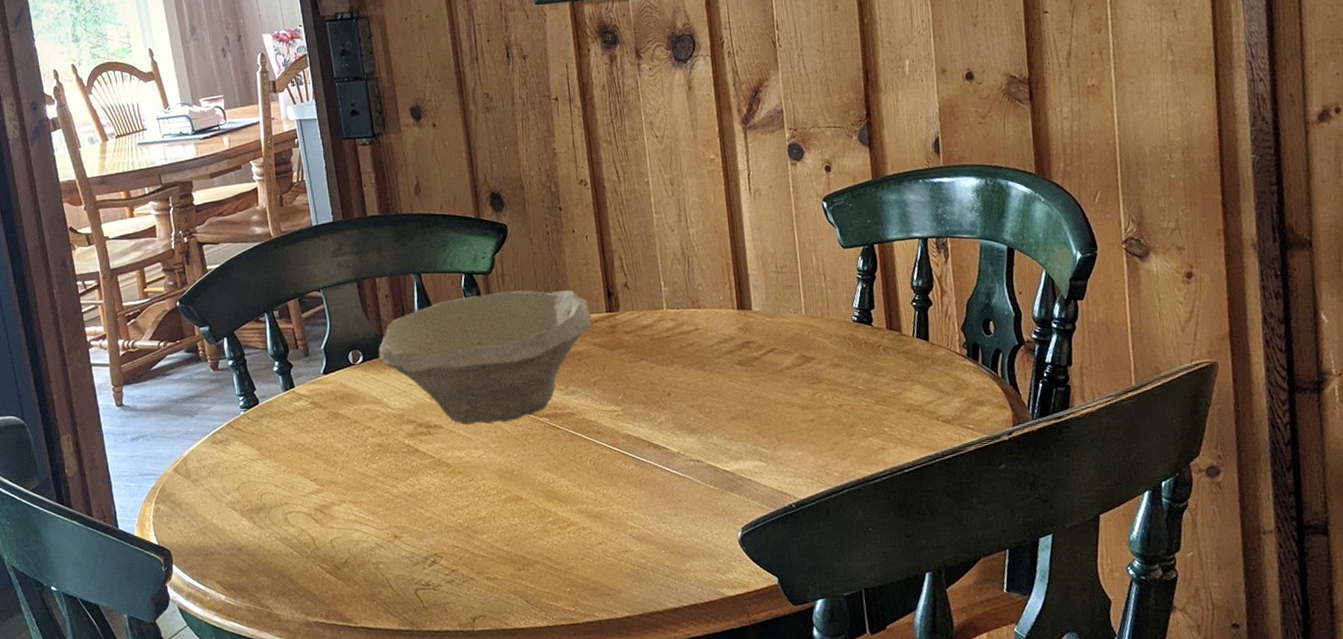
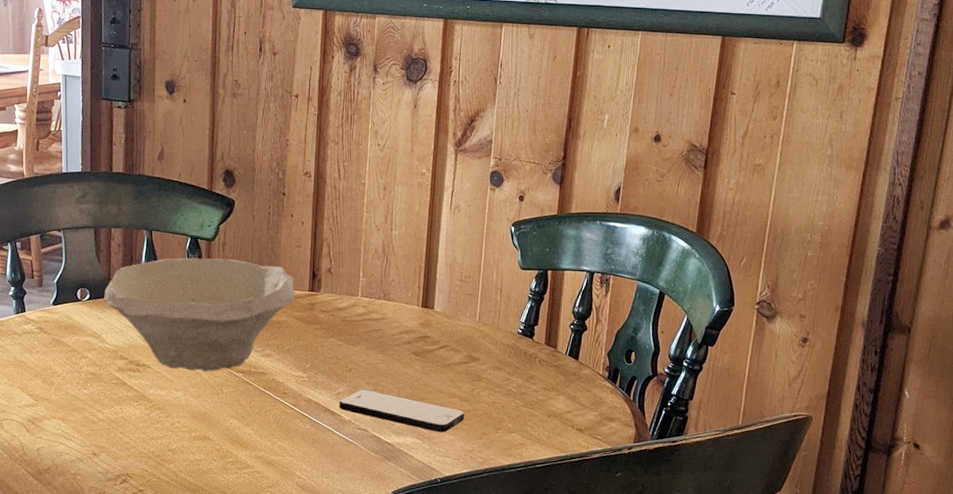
smartphone: none [662,413,810,450] -> present [338,389,465,433]

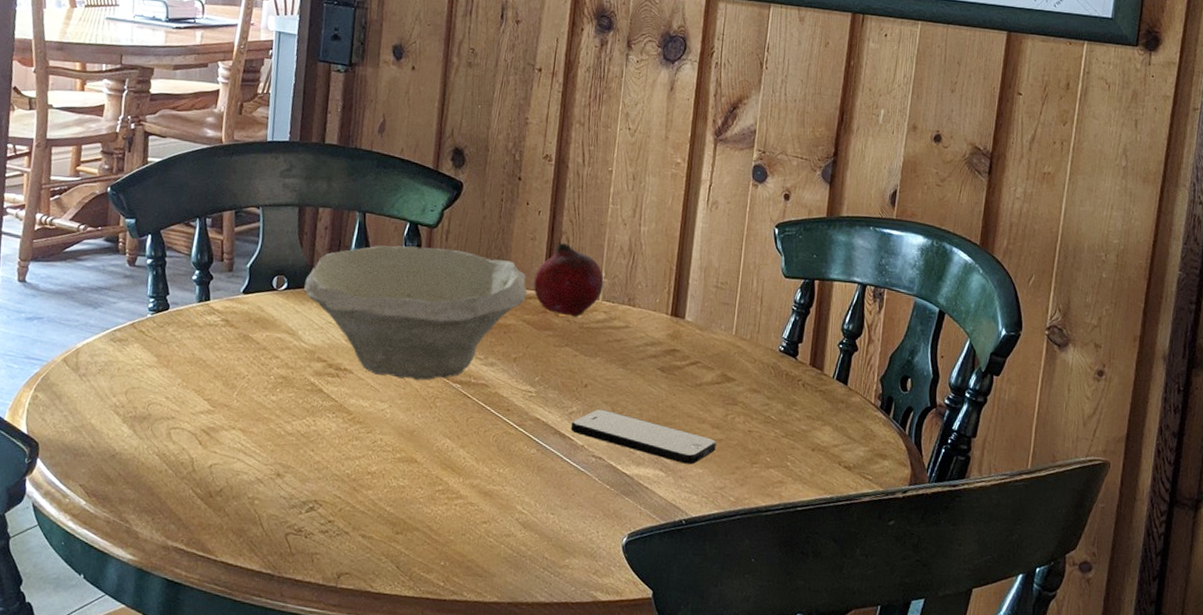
fruit: none [300,248,362,312] -> present [533,242,604,317]

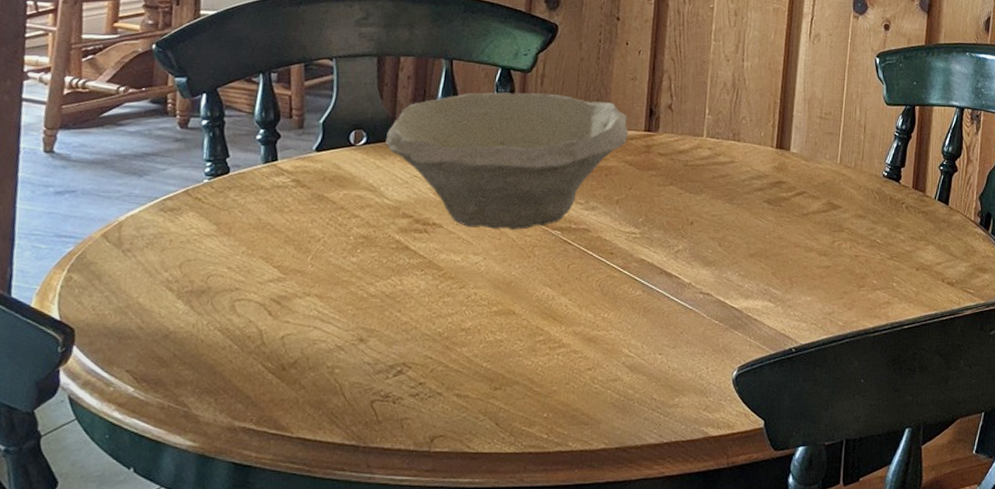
fruit: present [533,242,604,317] -> none [634,81,708,155]
smartphone: present [570,409,716,465] -> none [677,245,824,293]

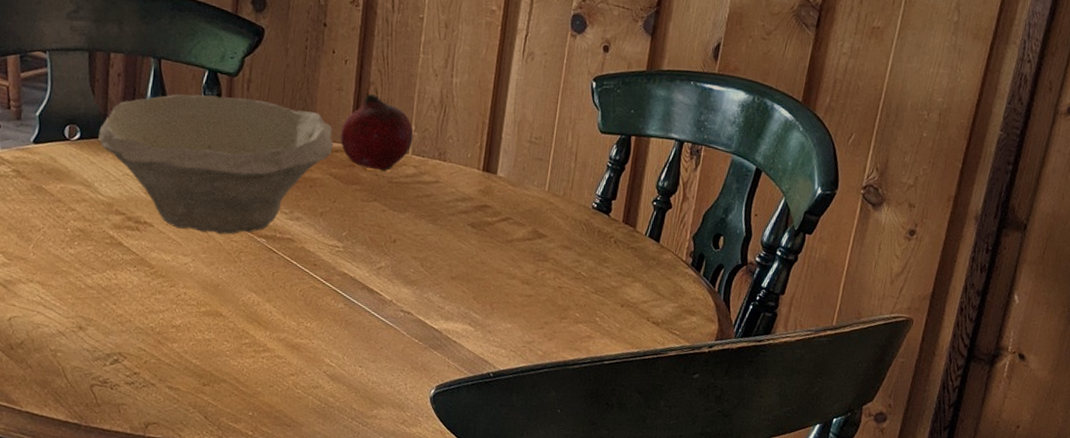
fruit: none [634,81,708,155] -> present [340,93,414,171]

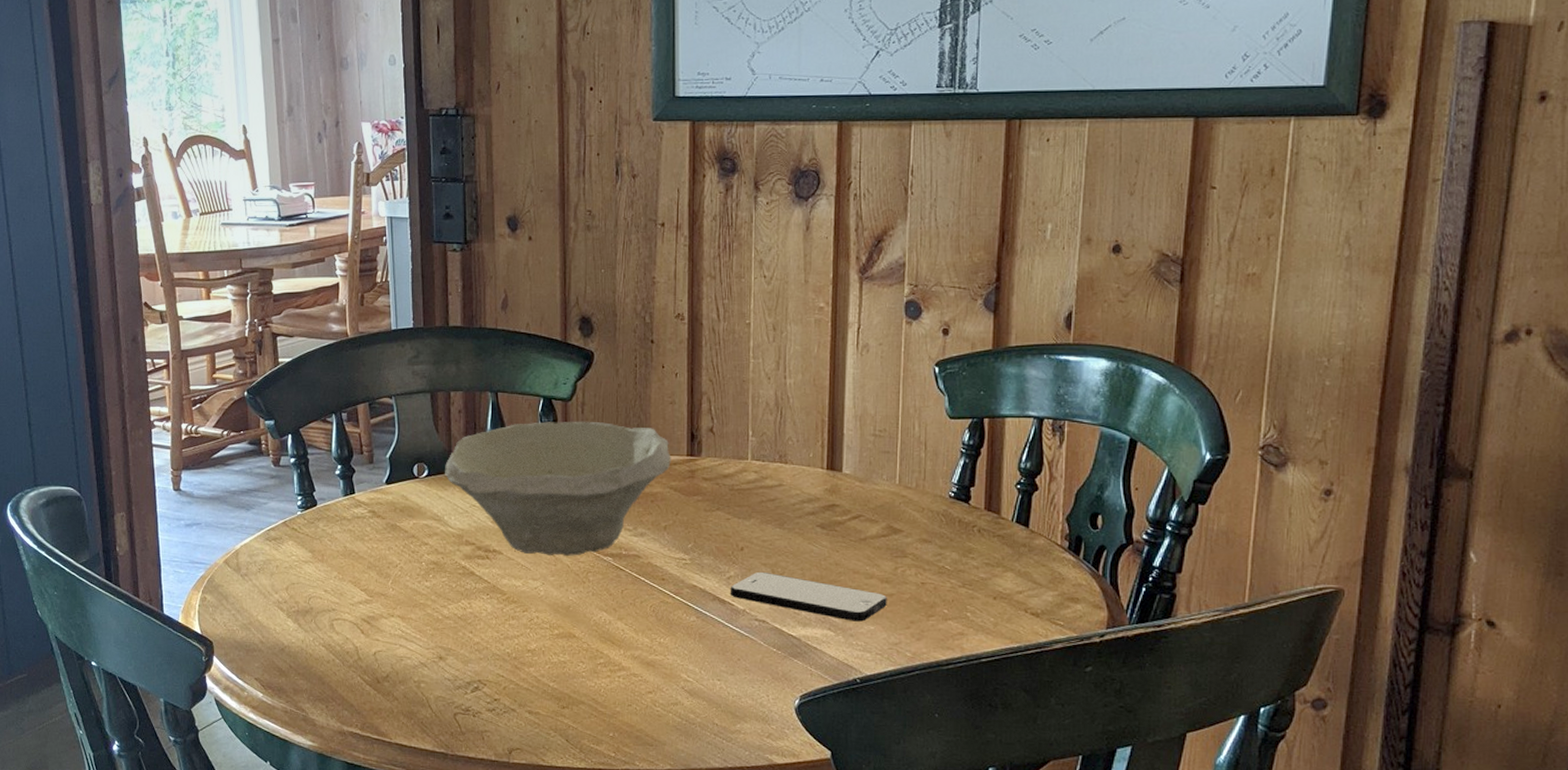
fruit: present [340,93,414,171] -> none [677,403,751,479]
smartphone: none [378,264,526,320] -> present [730,571,887,622]

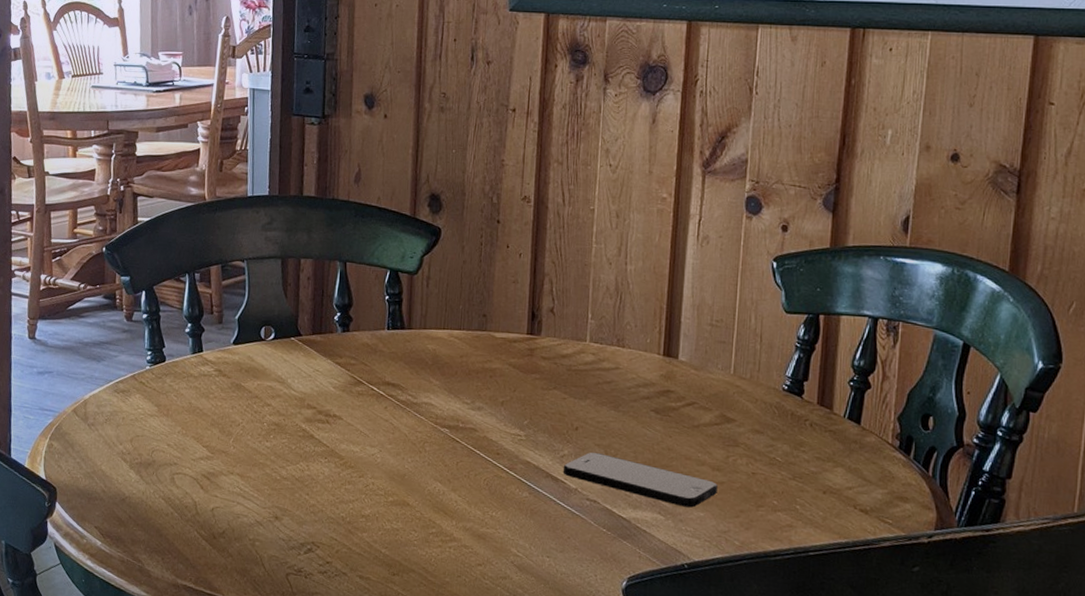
bowl: present [445,421,671,556] -> none [291,293,512,426]

